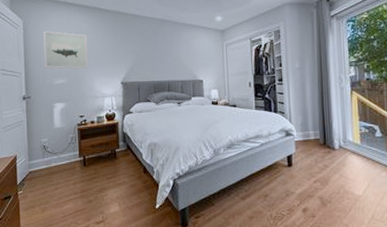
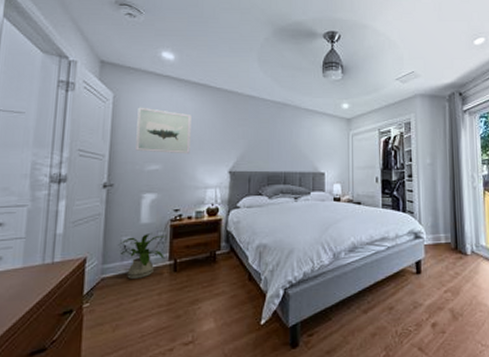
house plant: none [38,135,76,172] -> present [117,232,167,279]

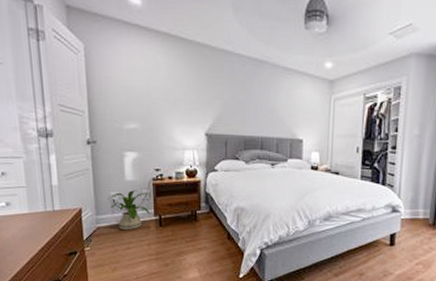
wall art: present [136,107,191,154] -> none [110,60,166,114]

